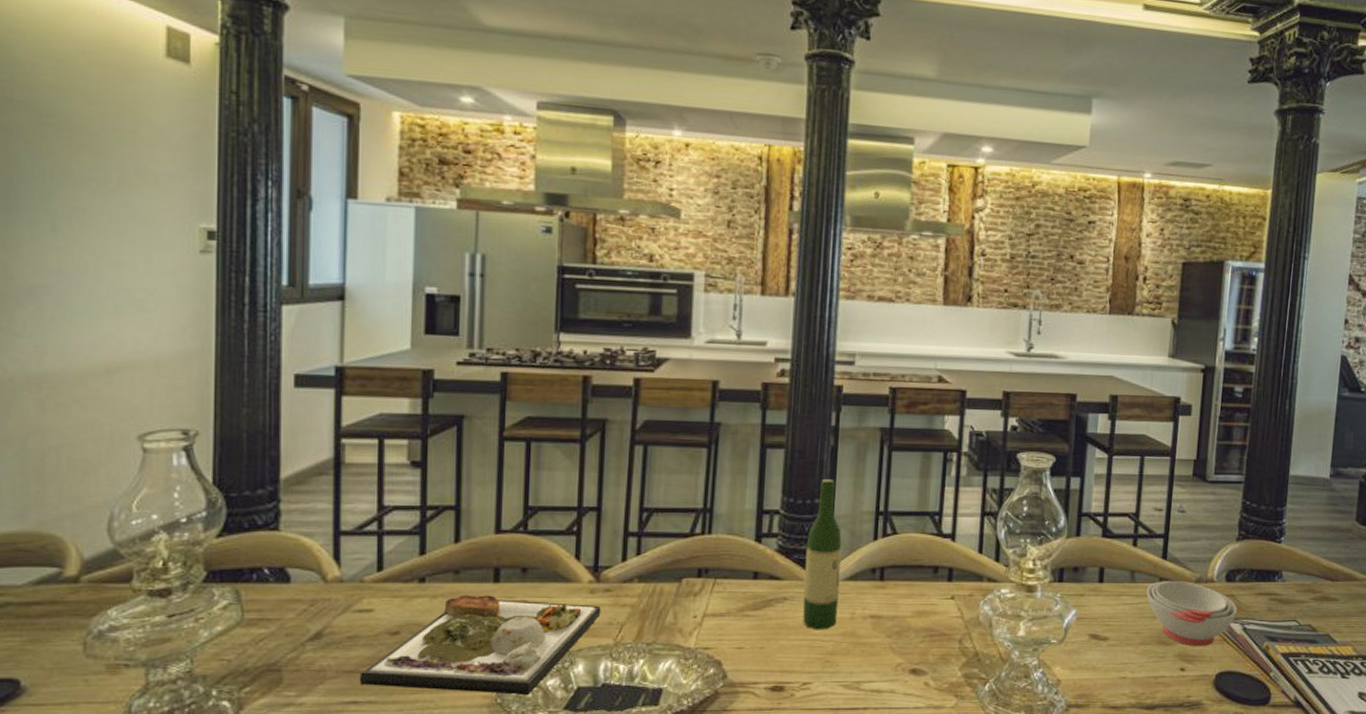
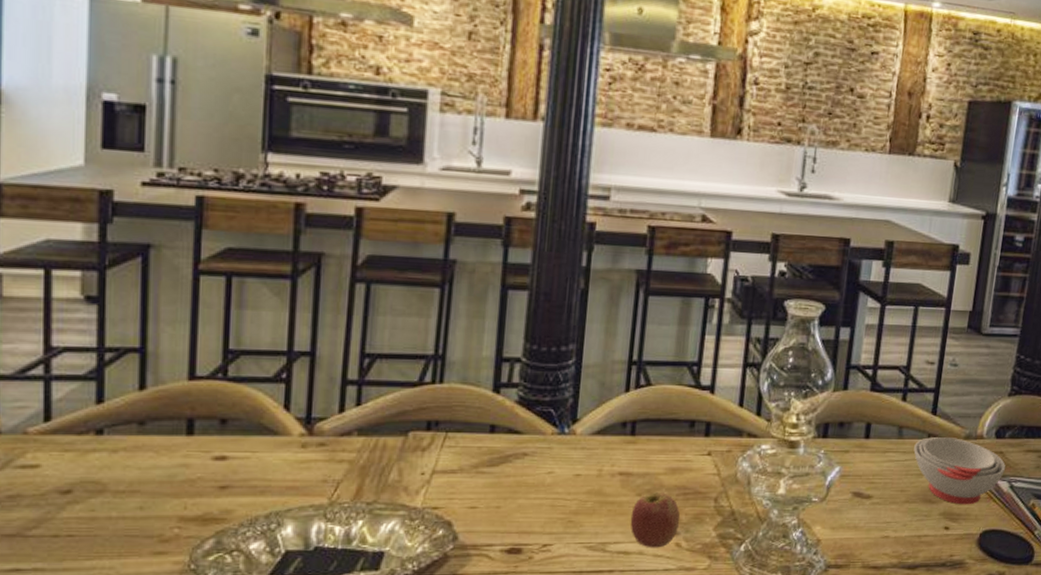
dinner plate: present [359,595,601,695] -> none [22,449,314,560]
wine bottle: present [802,478,842,630] -> none [544,324,590,488]
apple: none [881,634,928,687] -> present [630,492,680,548]

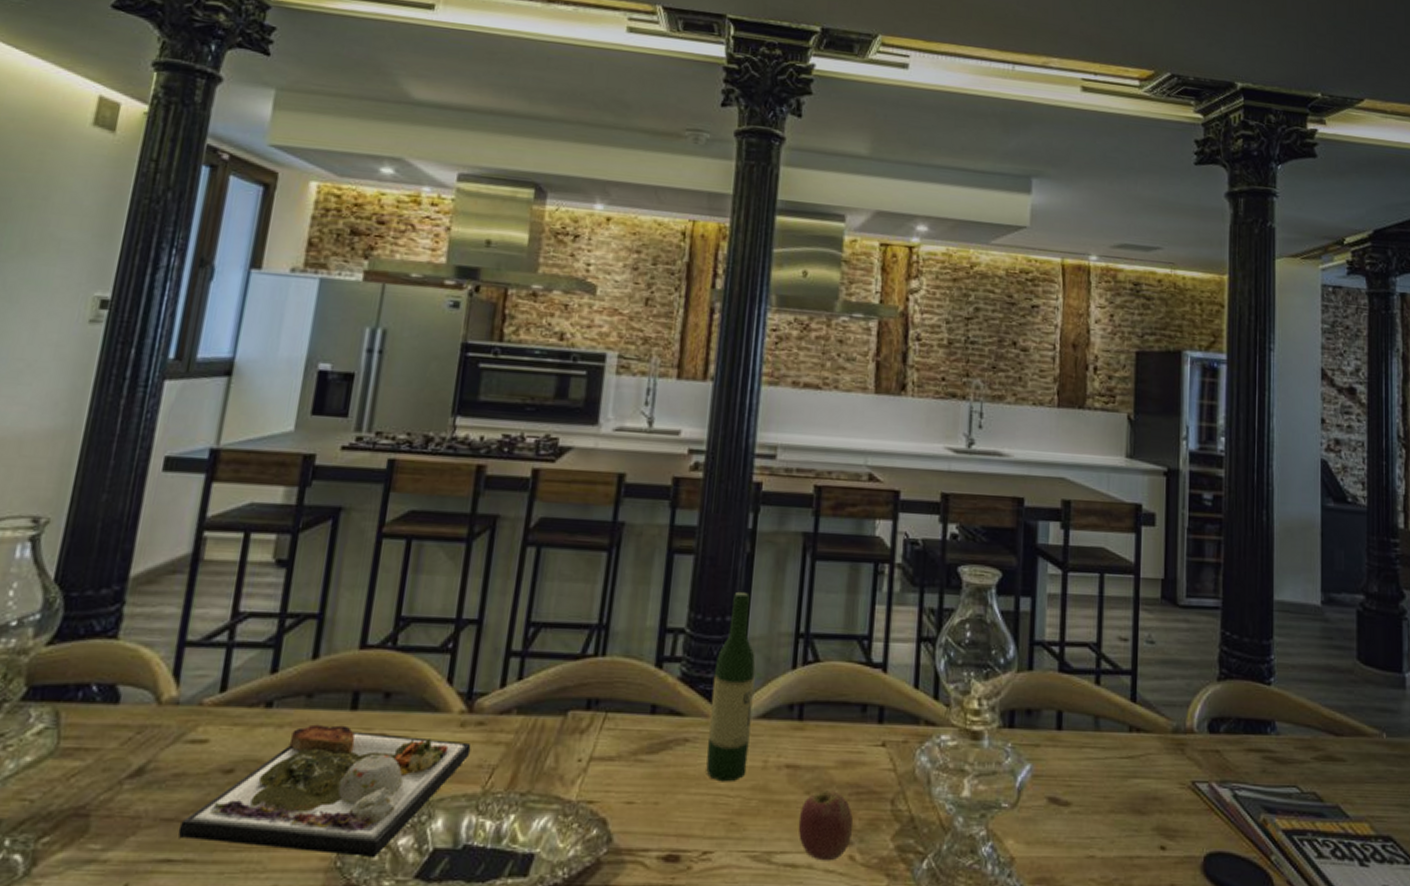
dinner plate: none [22,449,314,560] -> present [177,724,471,857]
wine bottle: none [544,324,590,488] -> present [706,591,756,782]
soup bowl: present [913,437,1006,505] -> none [1114,730,1224,818]

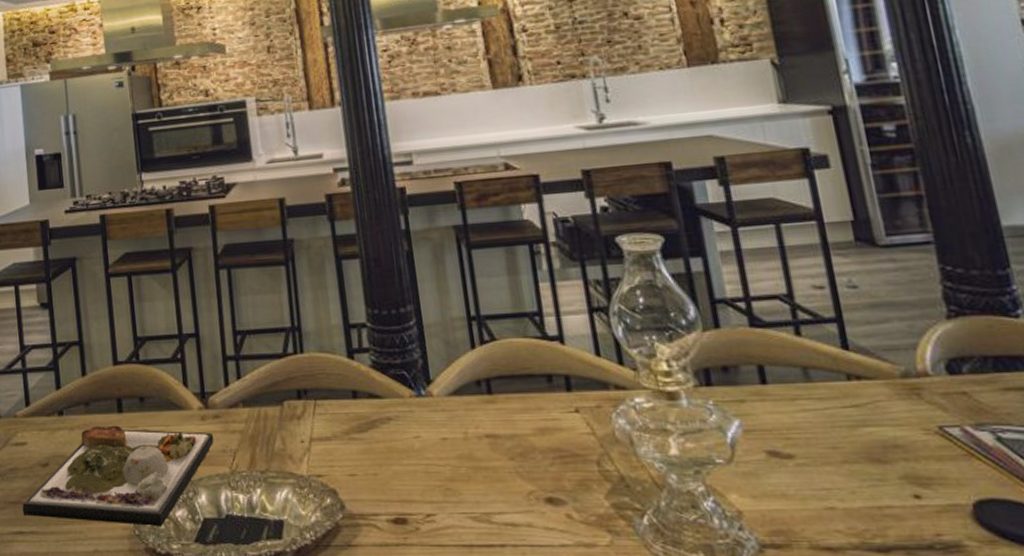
wine bottle: present [706,591,756,782] -> none [400,285,450,453]
apple: present [798,790,854,861] -> none [508,456,565,520]

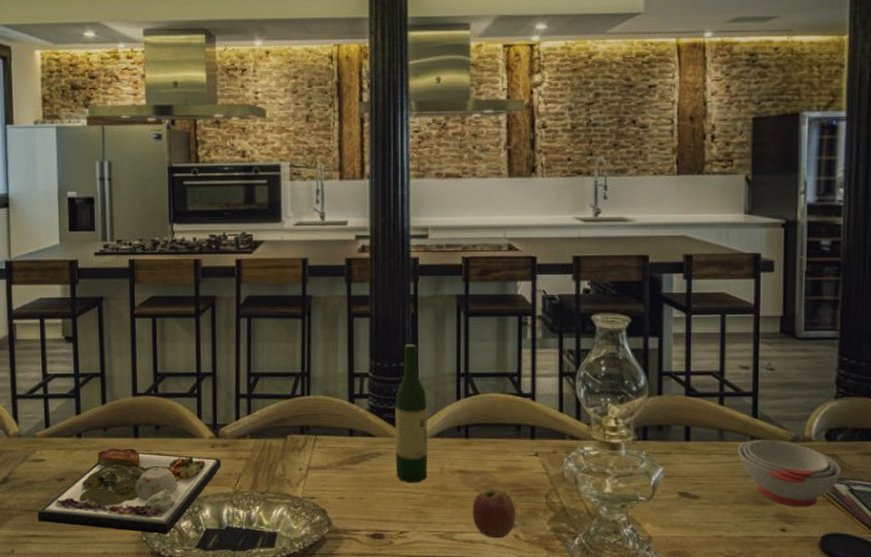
wine bottle: none [400,285,450,453] -> present [394,343,428,483]
apple: none [508,456,565,520] -> present [472,489,516,539]
soup bowl: none [831,377,980,465] -> present [738,440,841,508]

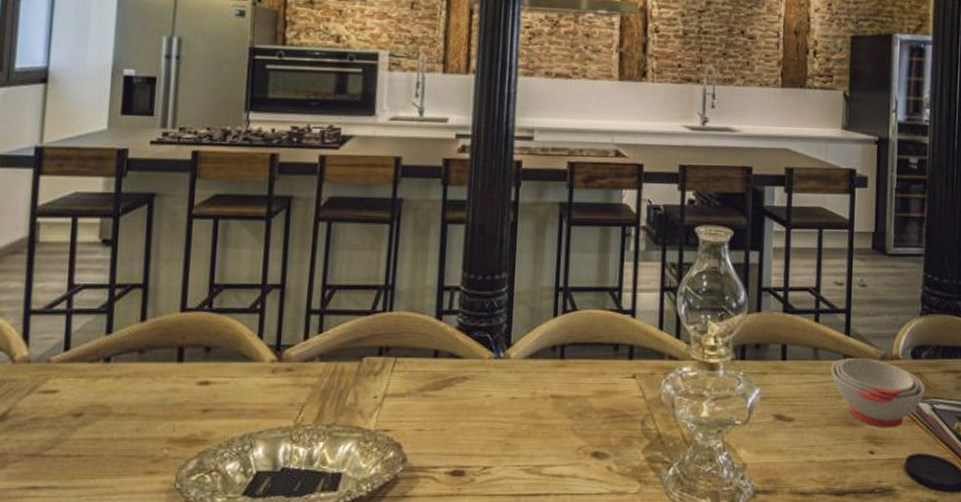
dinner plate: present [37,448,221,534] -> none [40,375,283,479]
wine bottle: present [394,343,428,483] -> none [483,254,522,411]
apple: present [472,489,516,539] -> none [563,415,610,472]

